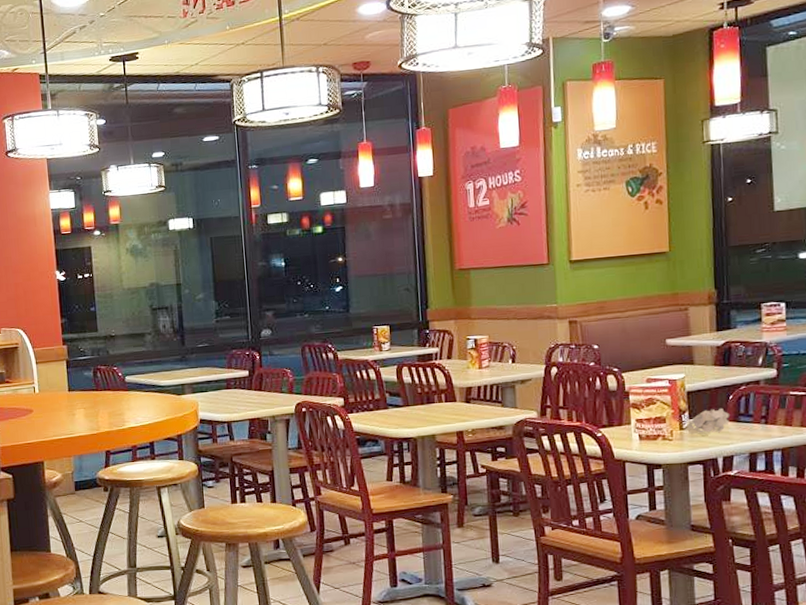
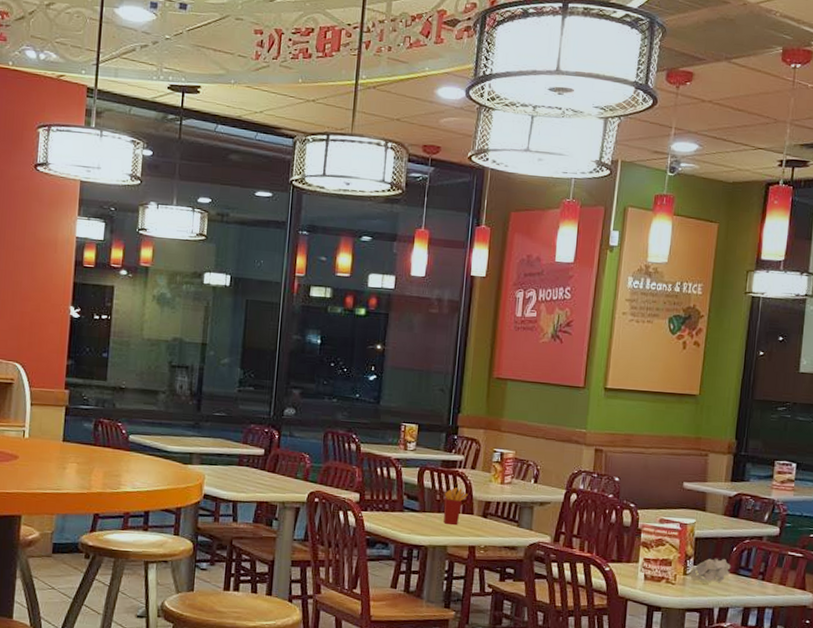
french fries: none [425,378,448,414] -> present [443,488,468,525]

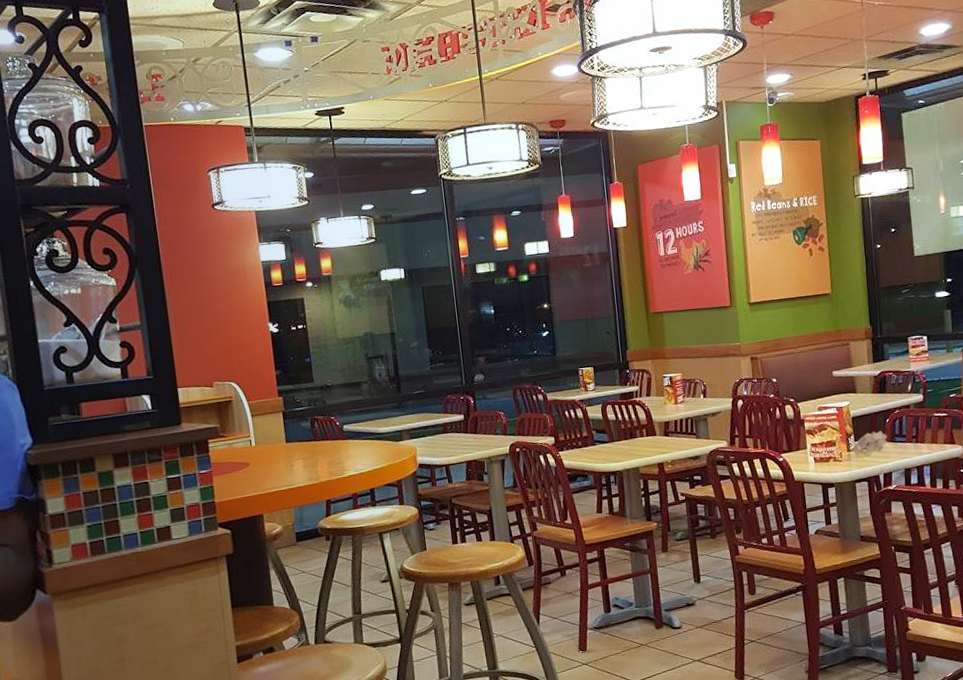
french fries: present [443,488,468,525] -> none [628,414,648,448]

